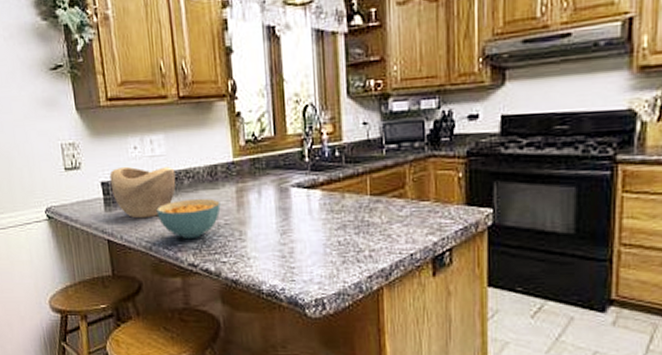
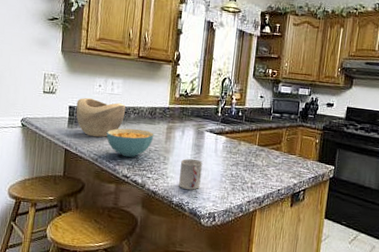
cup: none [264,229,296,271] -> present [179,159,203,190]

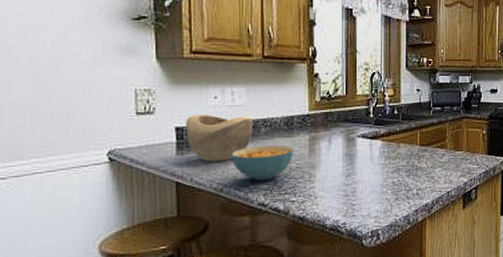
cup: present [179,159,203,190] -> none [331,172,357,208]

